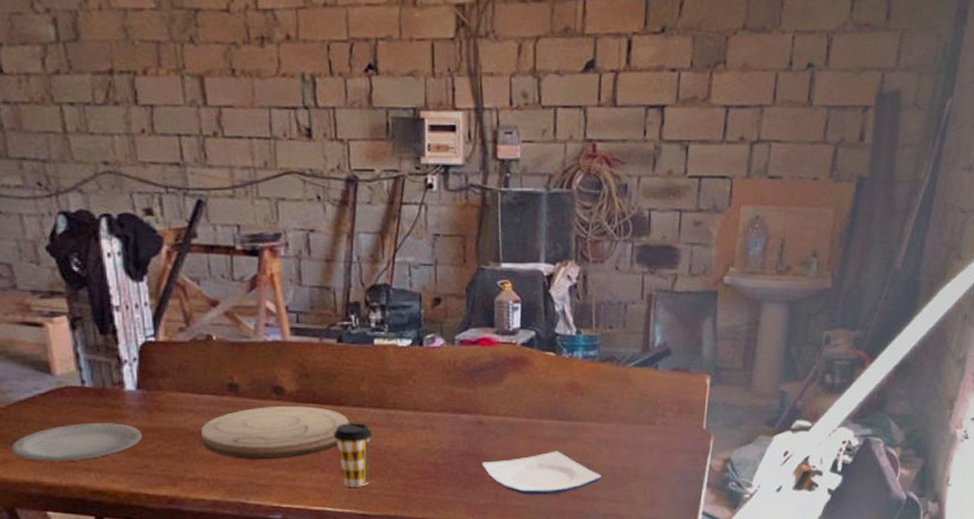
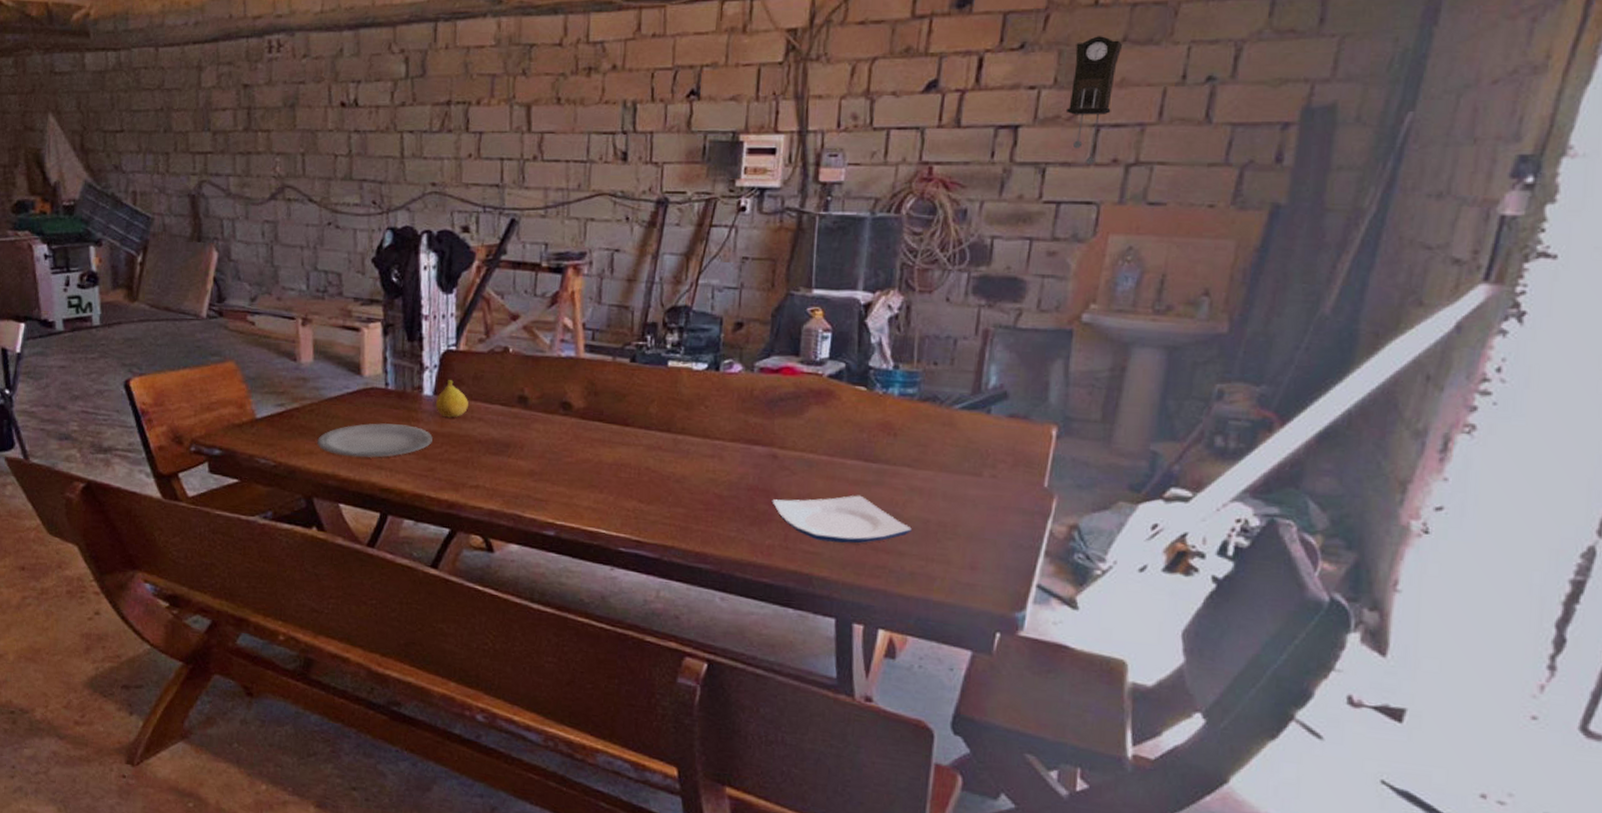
fruit: none [139,373,176,412] -> present [435,380,468,418]
cutting board: present [201,405,349,459] -> none [487,421,634,474]
coffee cup: present [333,423,373,487] -> none [616,444,657,512]
pendulum clock: none [702,23,743,143] -> present [1067,36,1123,166]

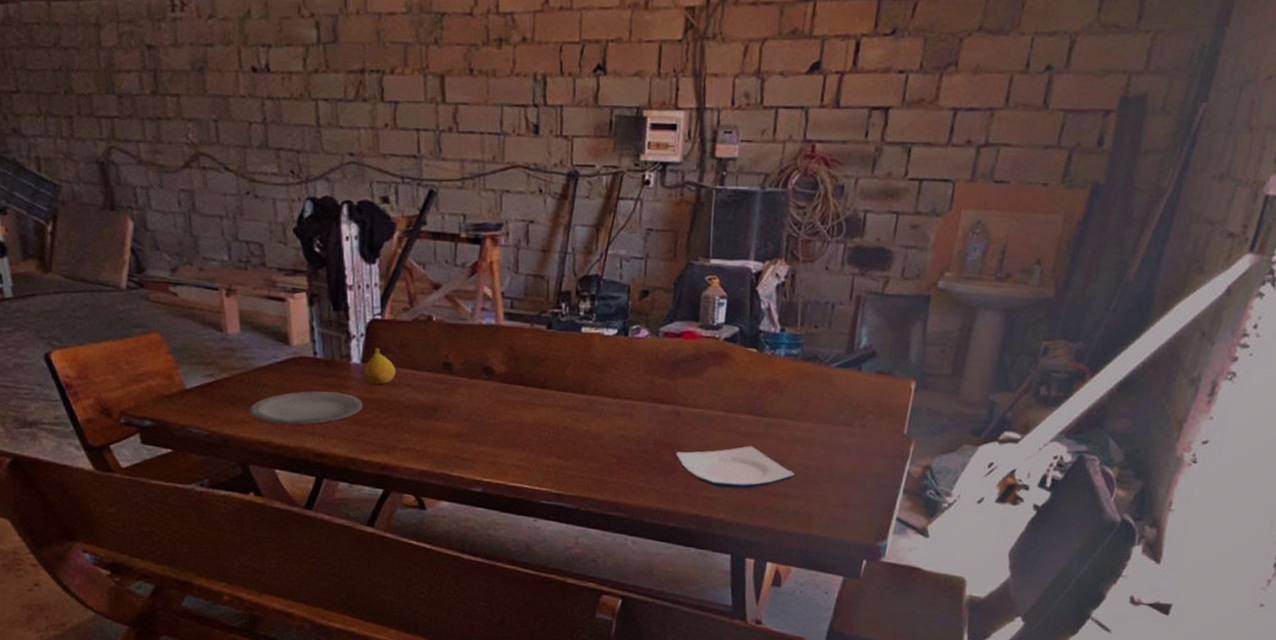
pendulum clock: present [1067,36,1123,166] -> none [930,24,979,146]

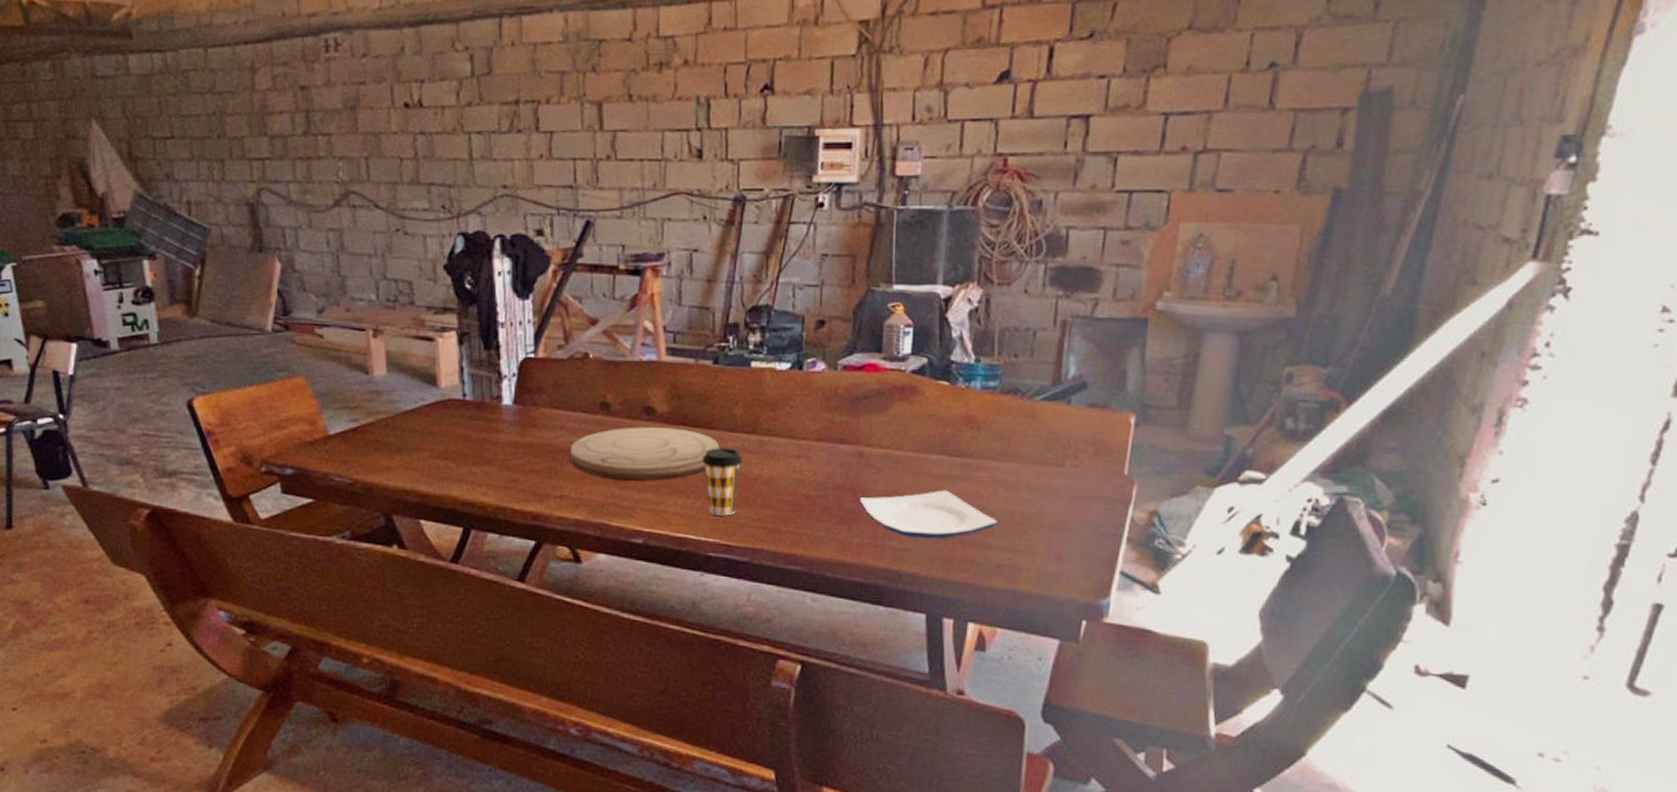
plate: present [249,391,363,425] -> none [394,435,514,472]
fruit: present [363,348,396,385] -> none [515,388,550,427]
cutting board: none [416,385,552,435] -> present [571,427,720,481]
coffee cup: none [536,406,573,468] -> present [702,448,743,516]

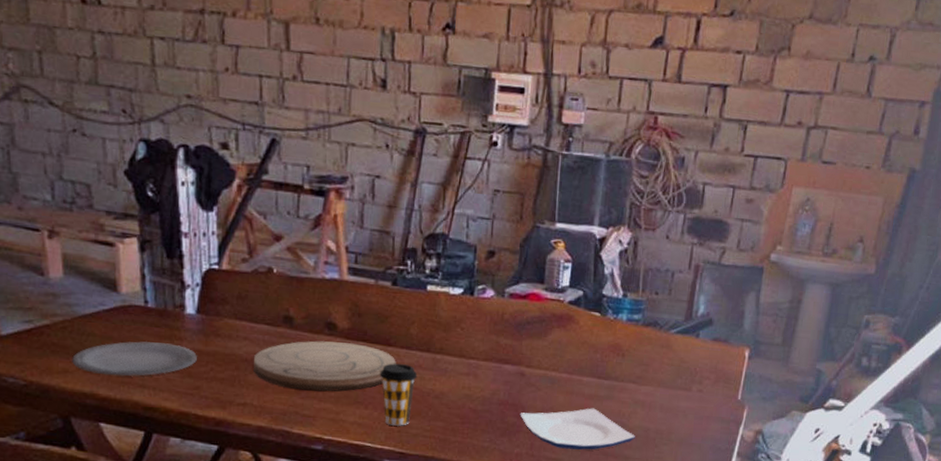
plate: none [394,435,514,472] -> present [72,341,197,376]

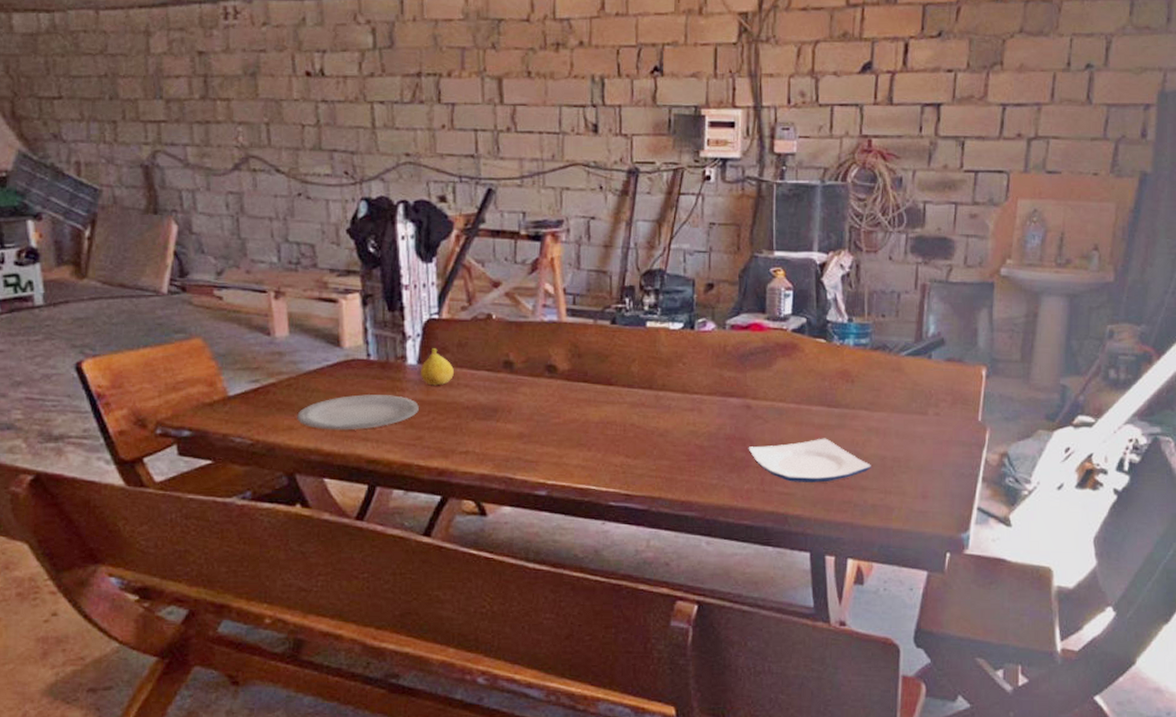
fruit: none [198,299,233,337] -> present [420,348,454,386]
cutting board: present [254,340,396,392] -> none [475,383,618,435]
coffee cup: present [379,363,418,426] -> none [602,403,640,467]

